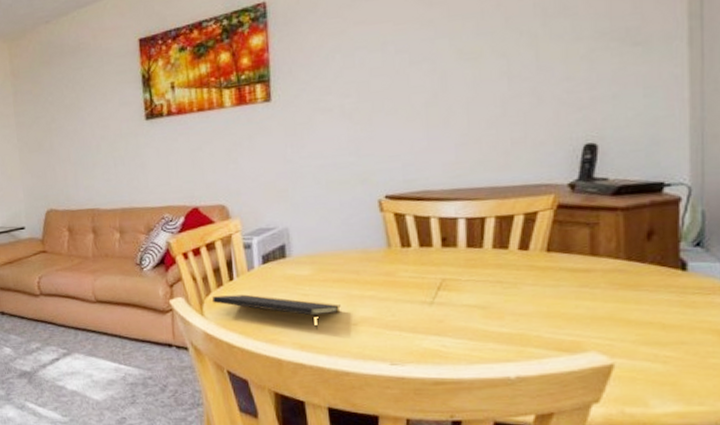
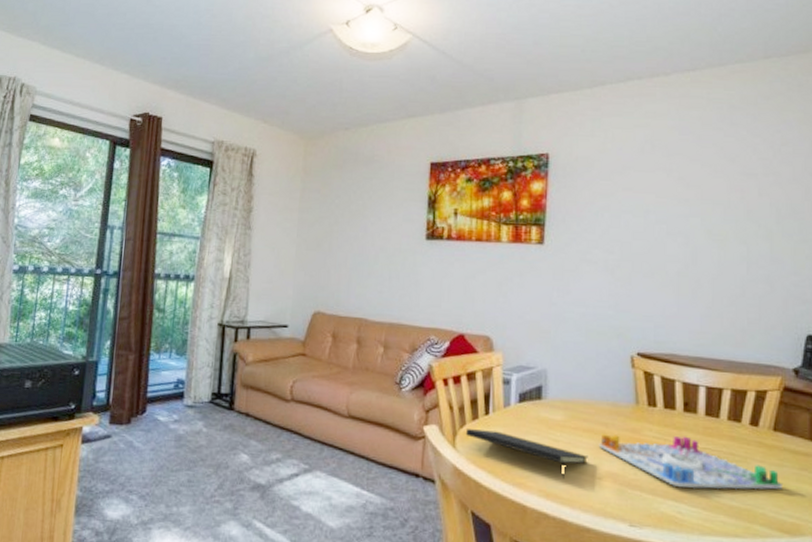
board game: none [351,271,559,323] -> present [598,434,782,490]

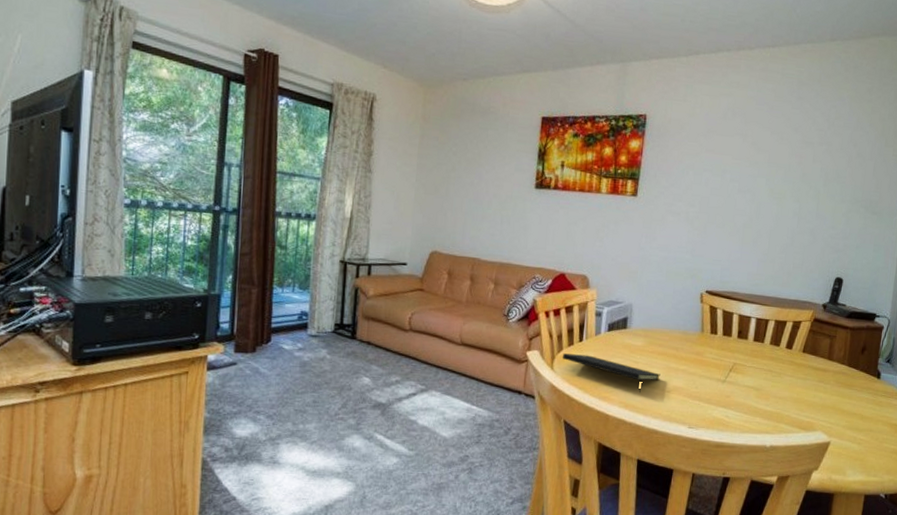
board game: present [598,434,782,490] -> none [669,356,804,398]

